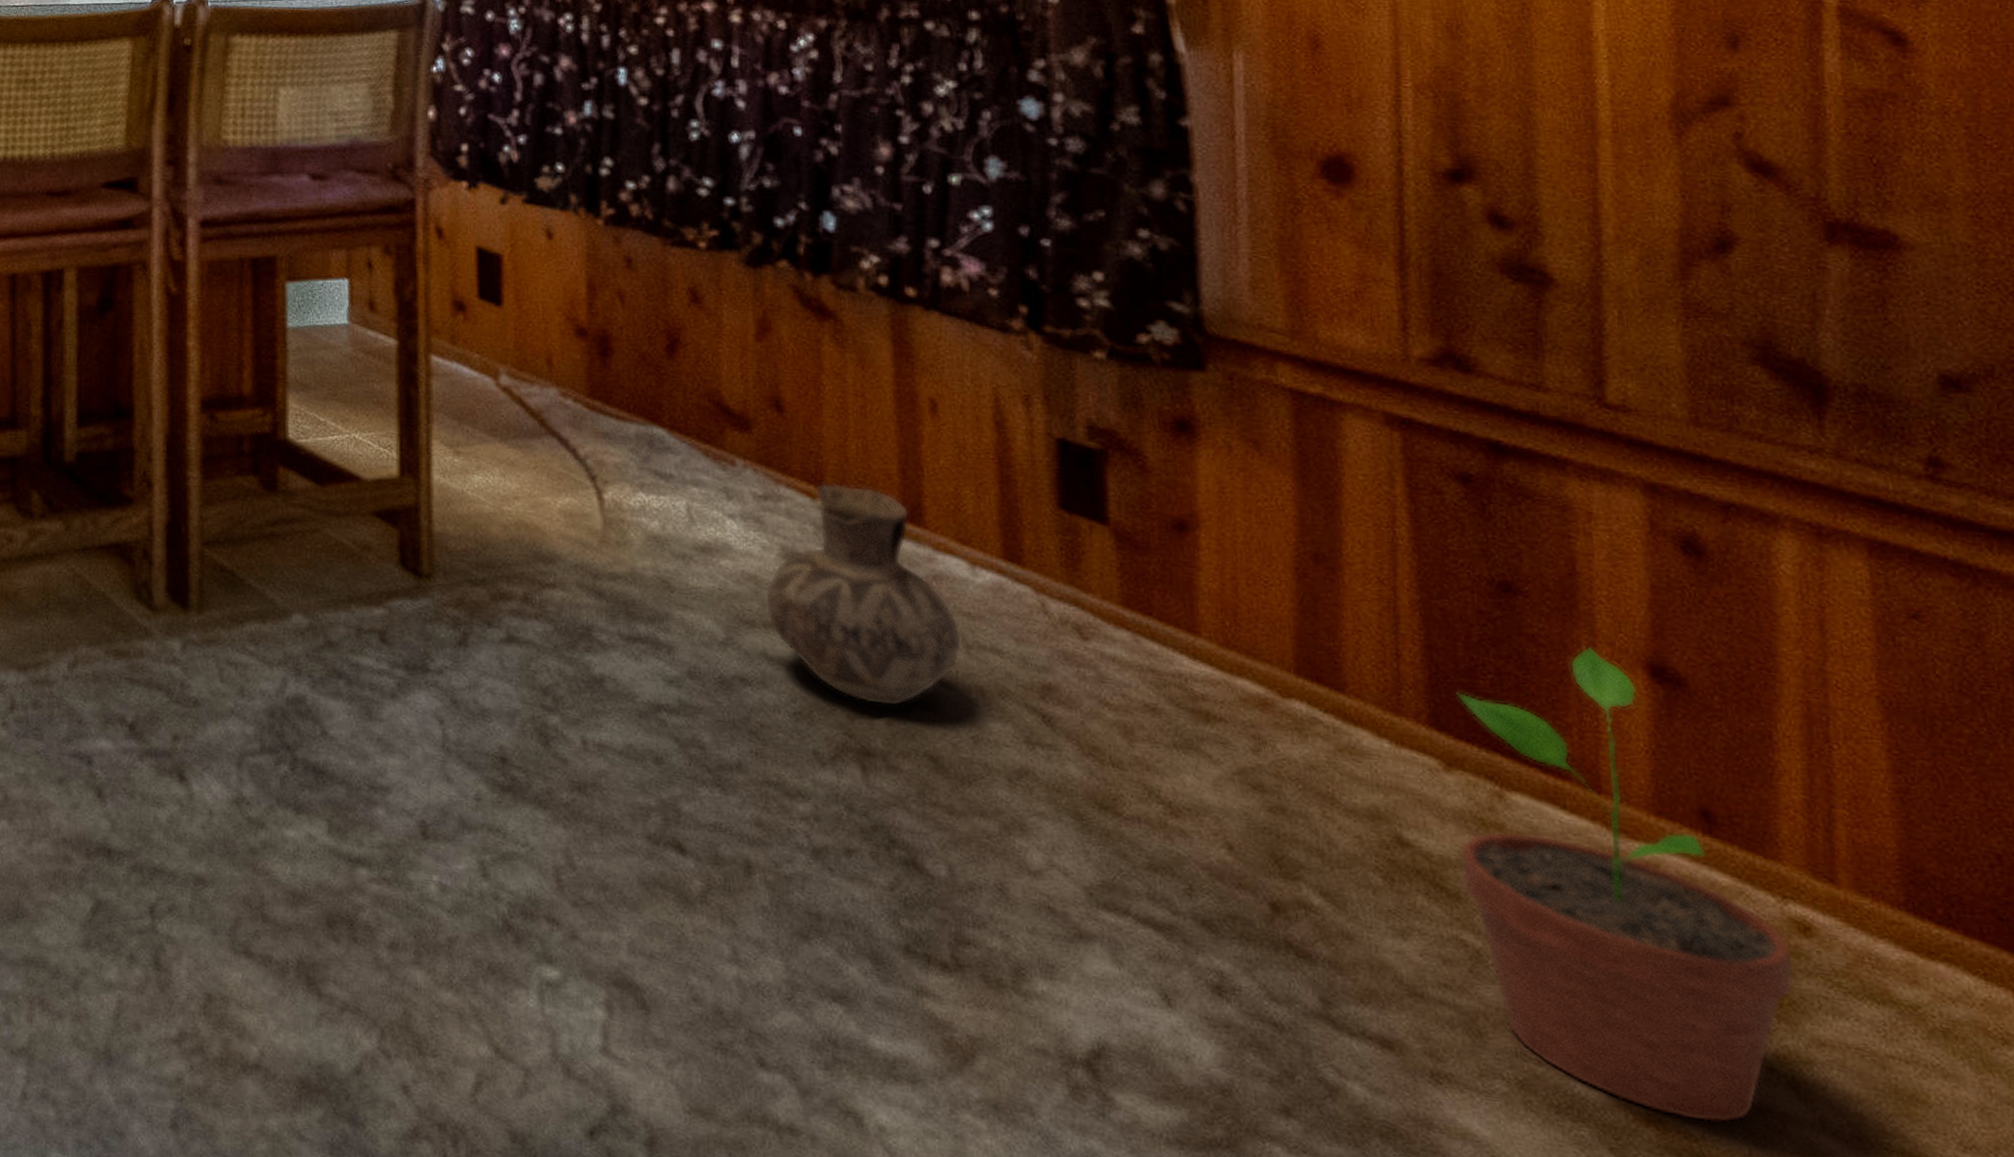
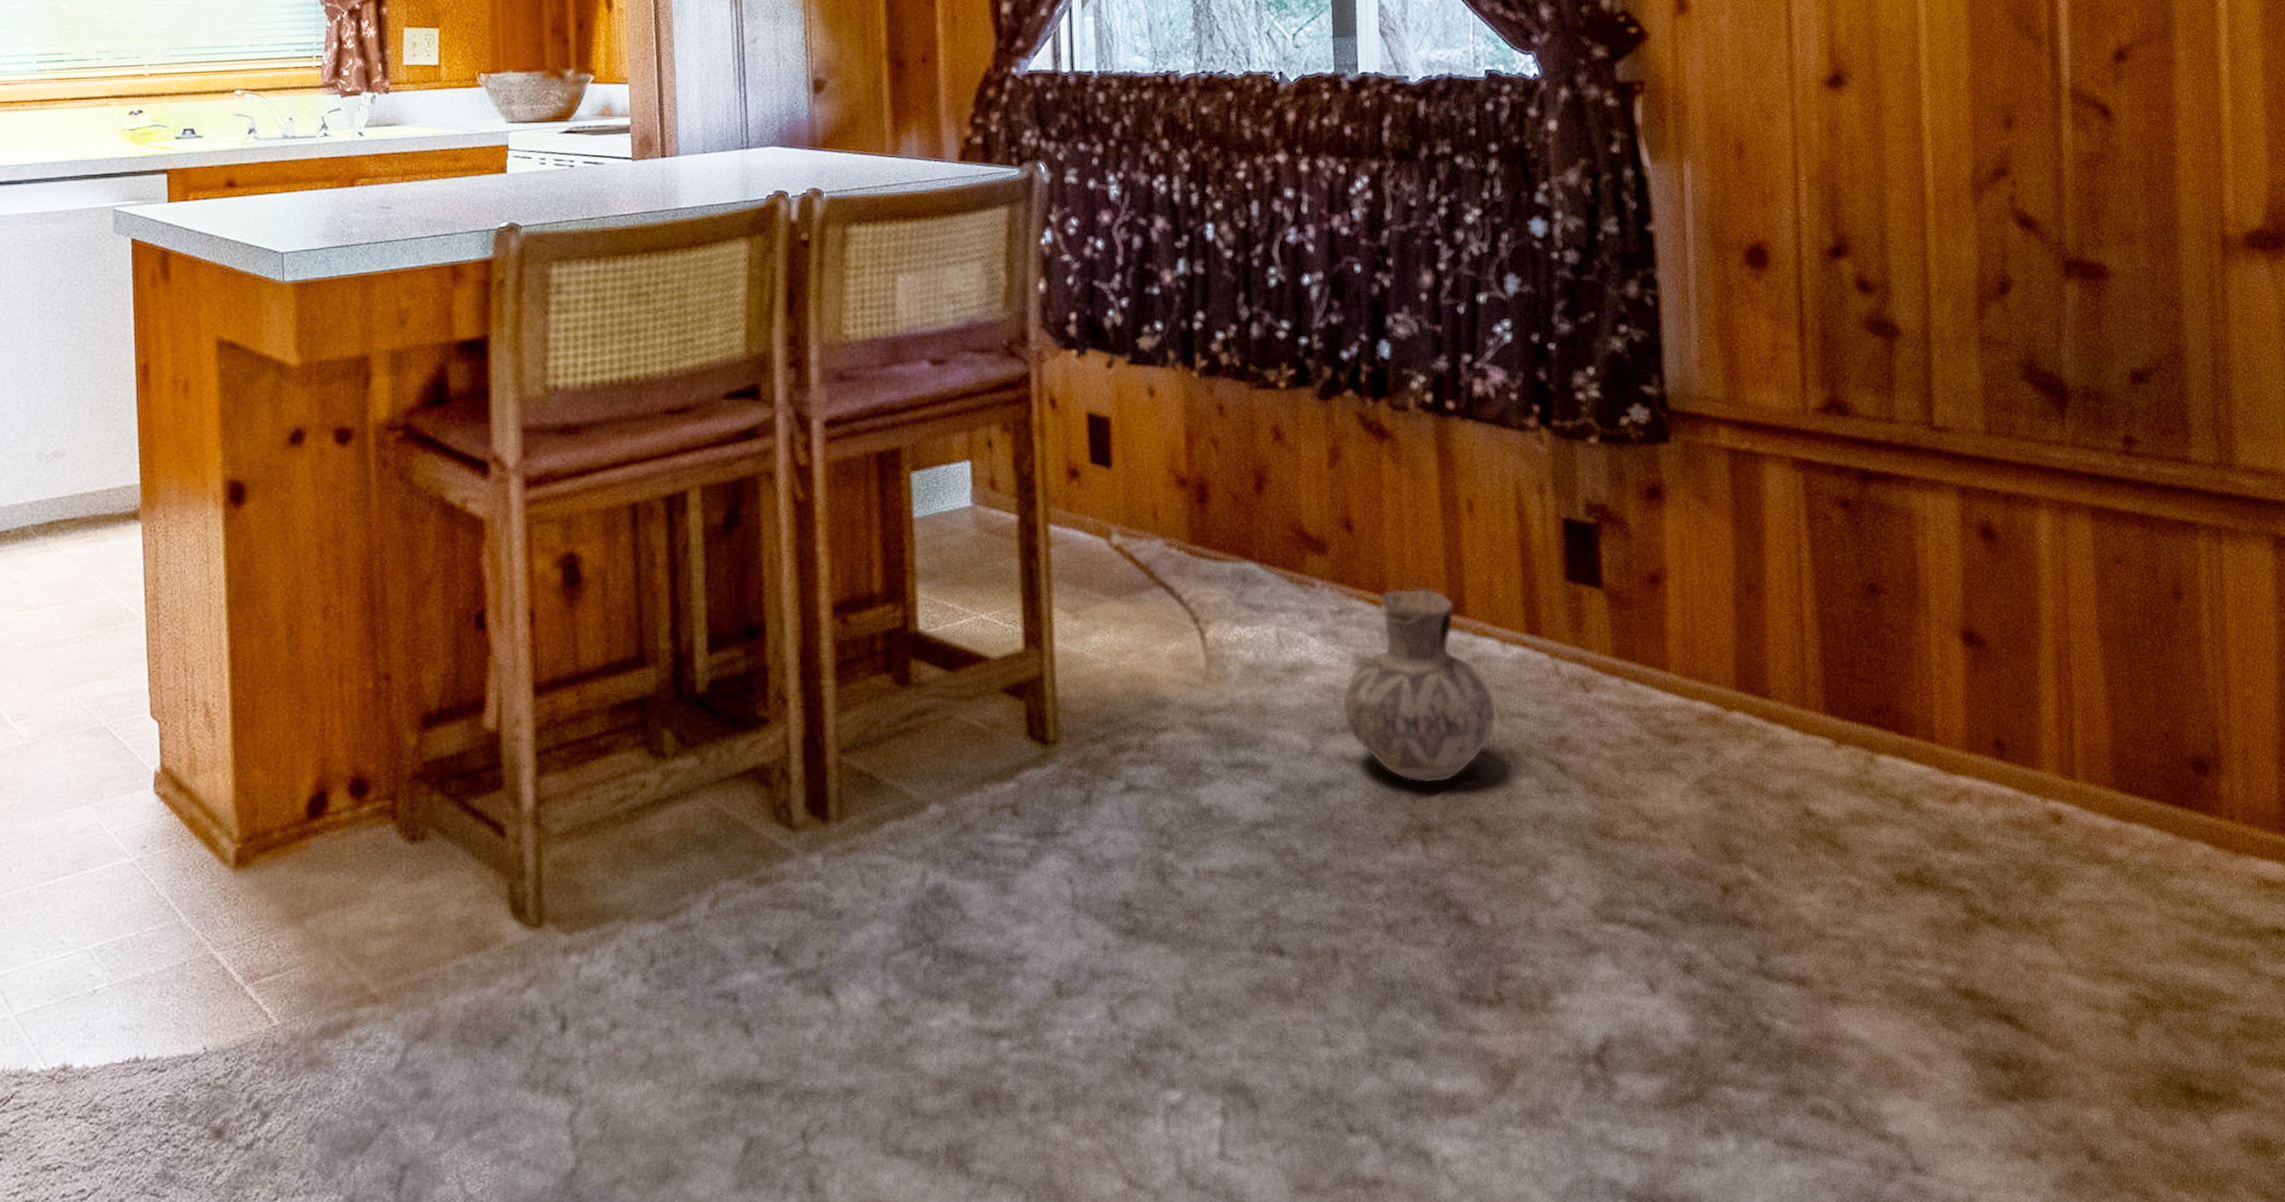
potted plant: present [1456,647,1795,1124] -> none [1842,626,2052,987]

